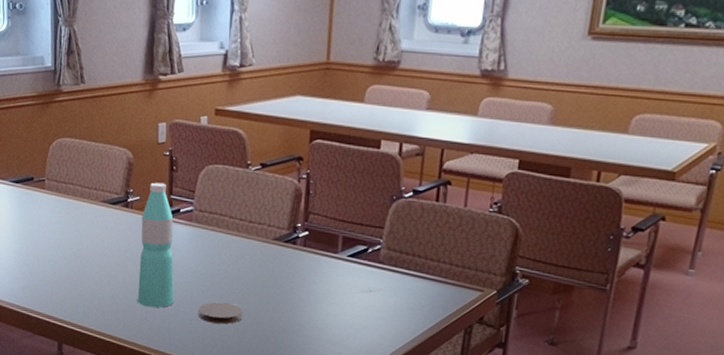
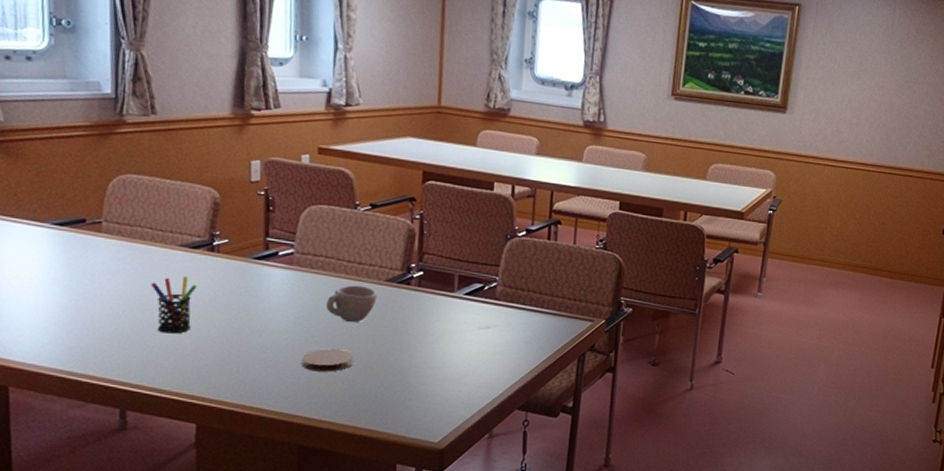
pen holder: none [80,229,115,280] -> present [151,277,197,334]
water bottle: present [137,182,174,308] -> none [226,223,272,361]
cup: none [219,242,265,279] -> present [325,285,377,323]

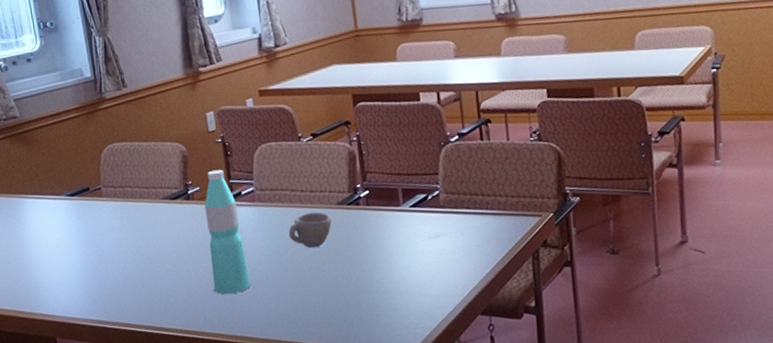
pen holder: present [151,277,197,334] -> none [146,225,182,278]
water bottle: none [226,223,272,361] -> present [204,169,251,295]
coaster: present [301,349,354,372] -> none [276,274,321,298]

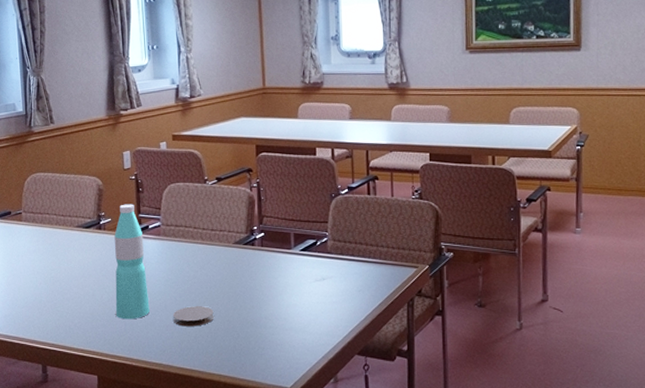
coaster: none [276,274,321,298] -> present [172,306,214,327]
cup: present [288,212,332,249] -> none [188,249,228,282]

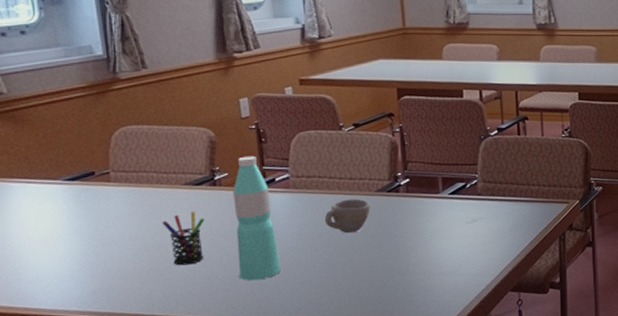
pen holder: none [58,252,91,300] -> present [162,212,205,266]
coaster: present [172,306,214,327] -> none [308,258,356,282]
cup: none [188,249,228,282] -> present [324,198,370,234]

